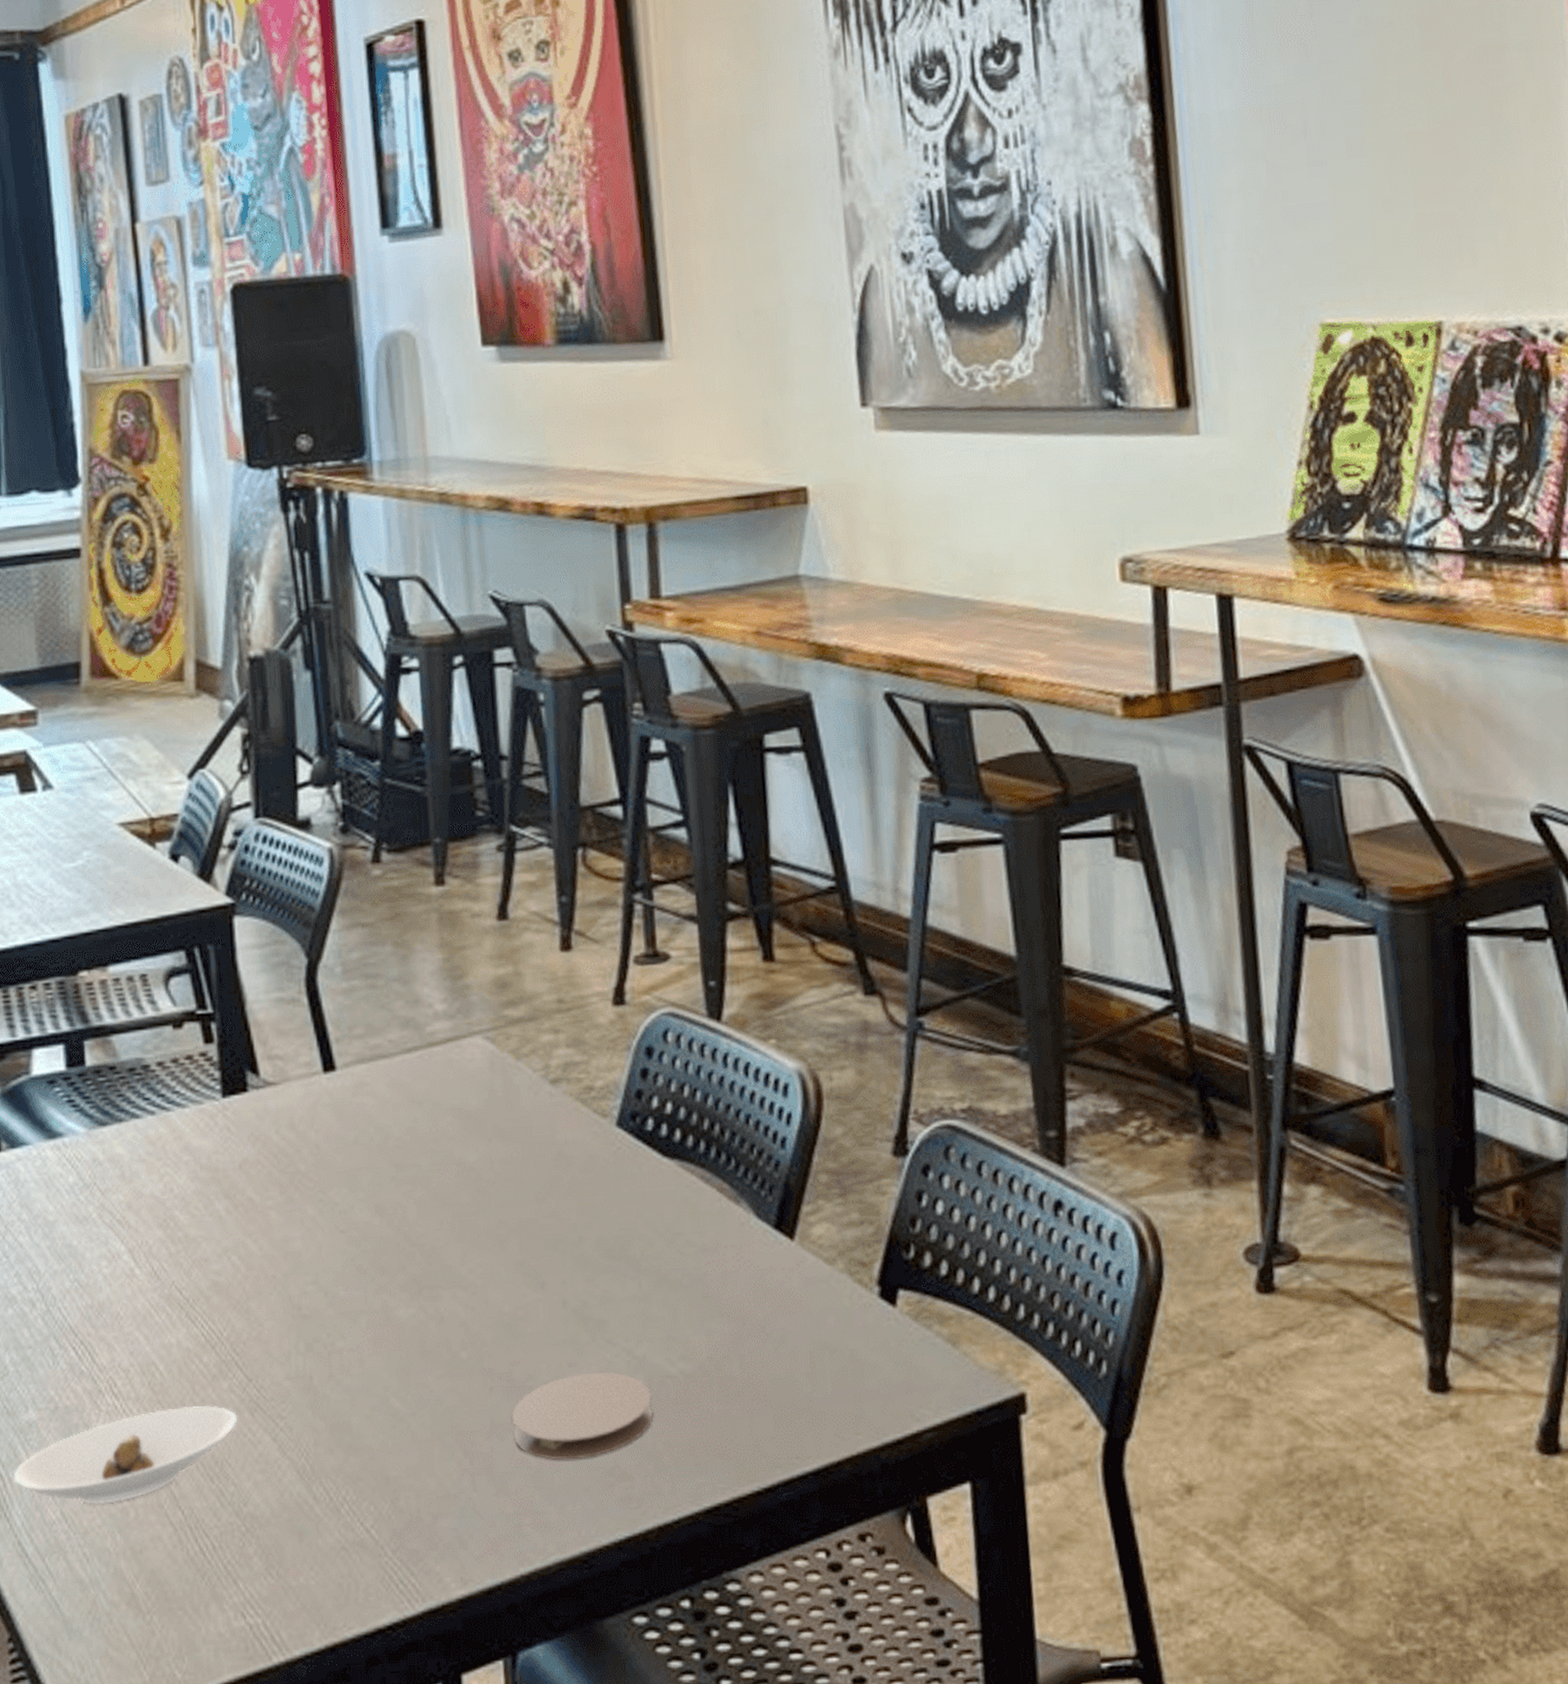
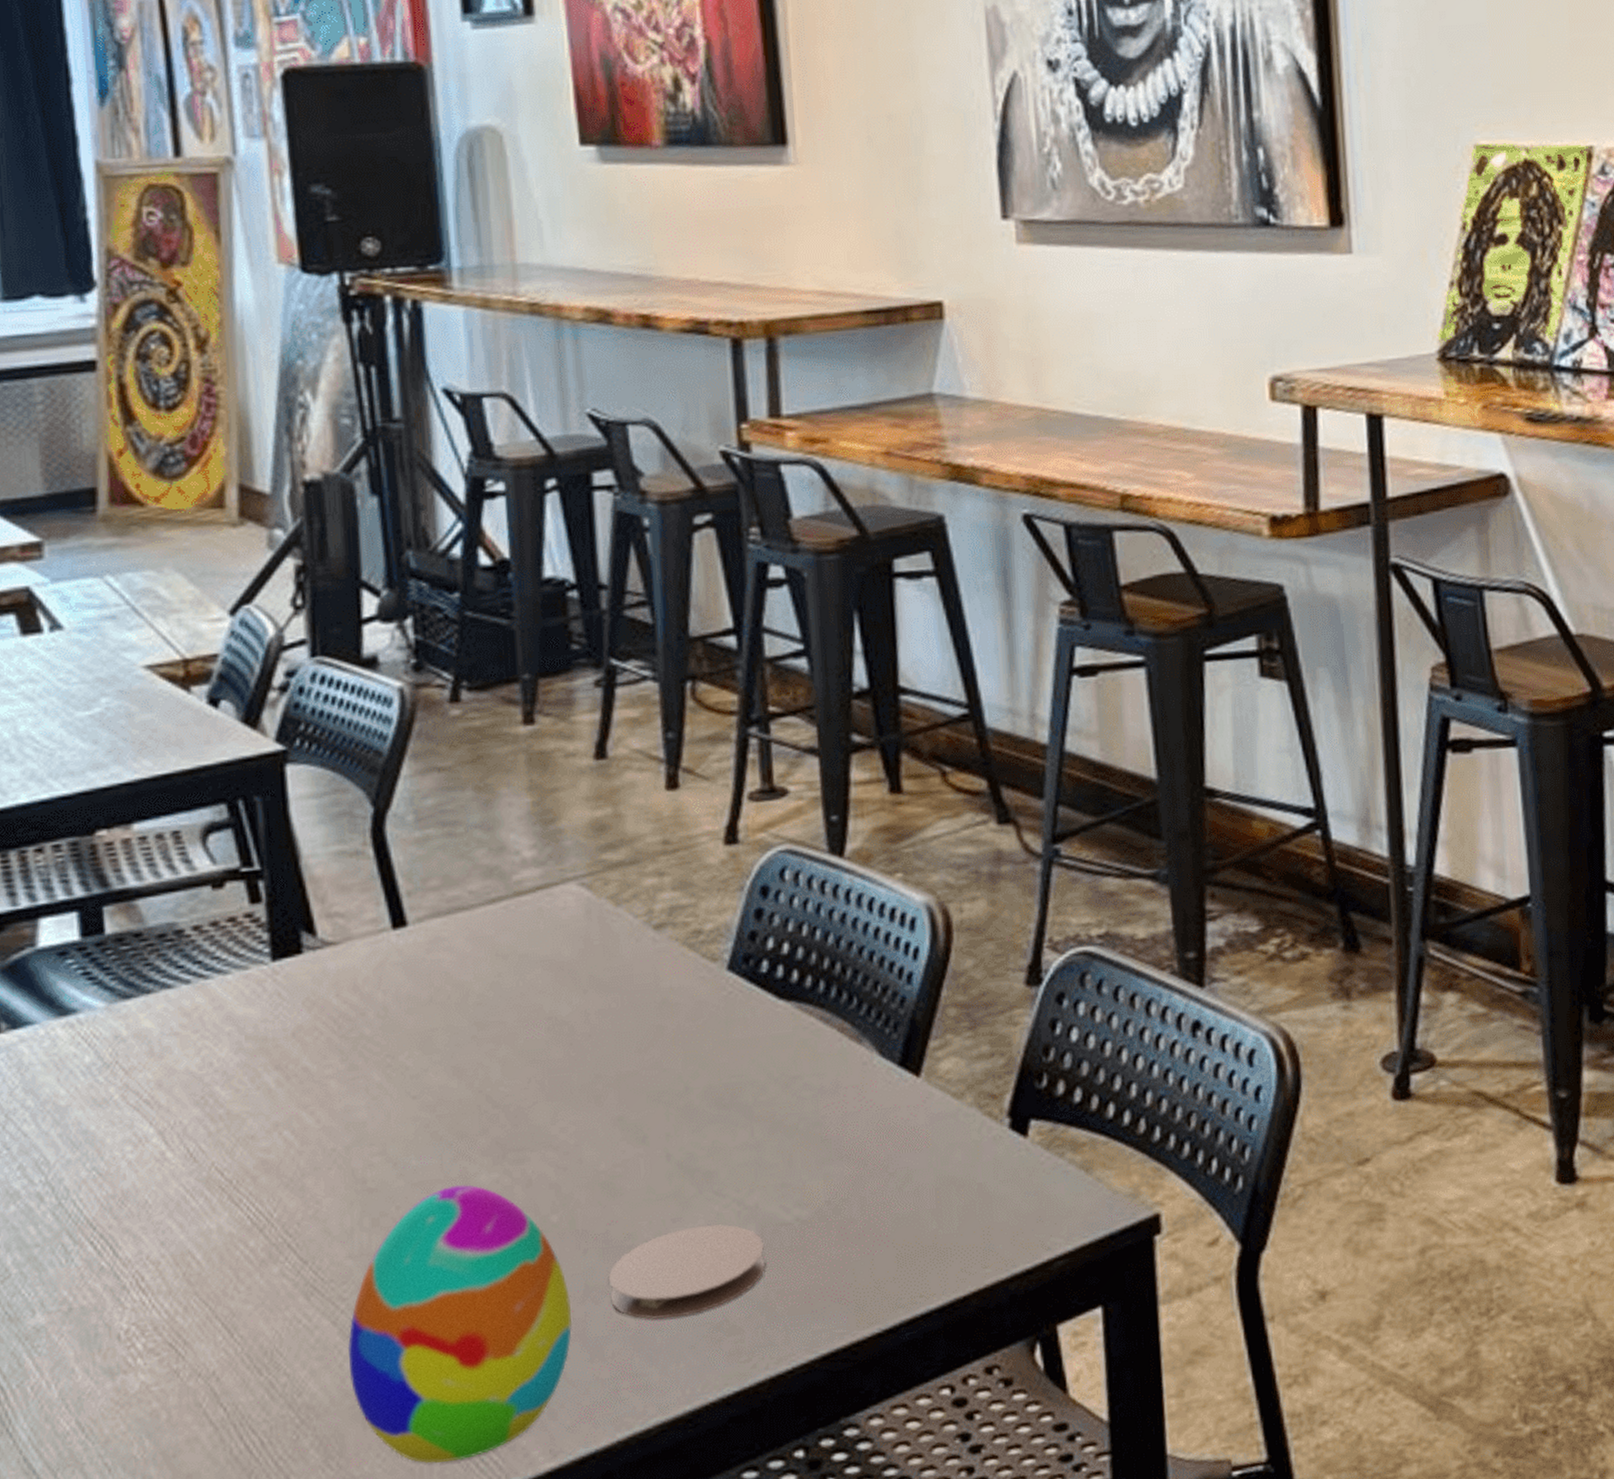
saucer: present [13,1405,238,1505] -> none [17,1292,291,1411]
decorative egg: none [285,1317,480,1581] -> present [347,1184,573,1464]

